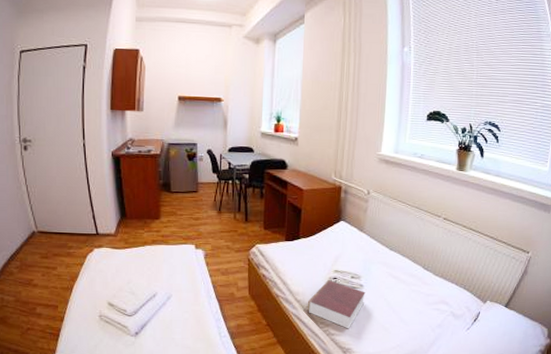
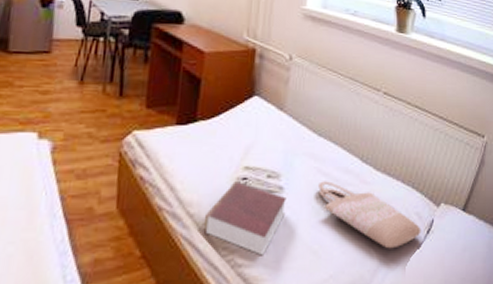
shopping bag: none [389,282,470,330] -> present [318,181,421,249]

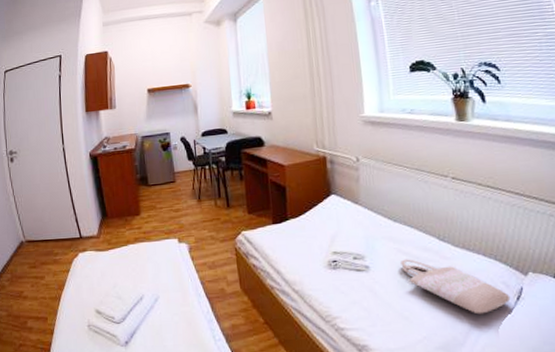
book: present [203,181,286,256] -> none [307,264,375,321]

